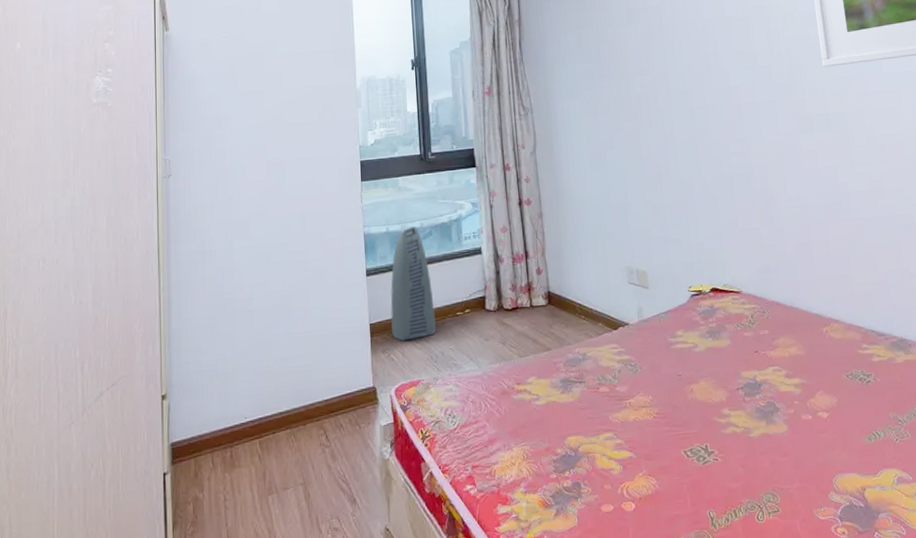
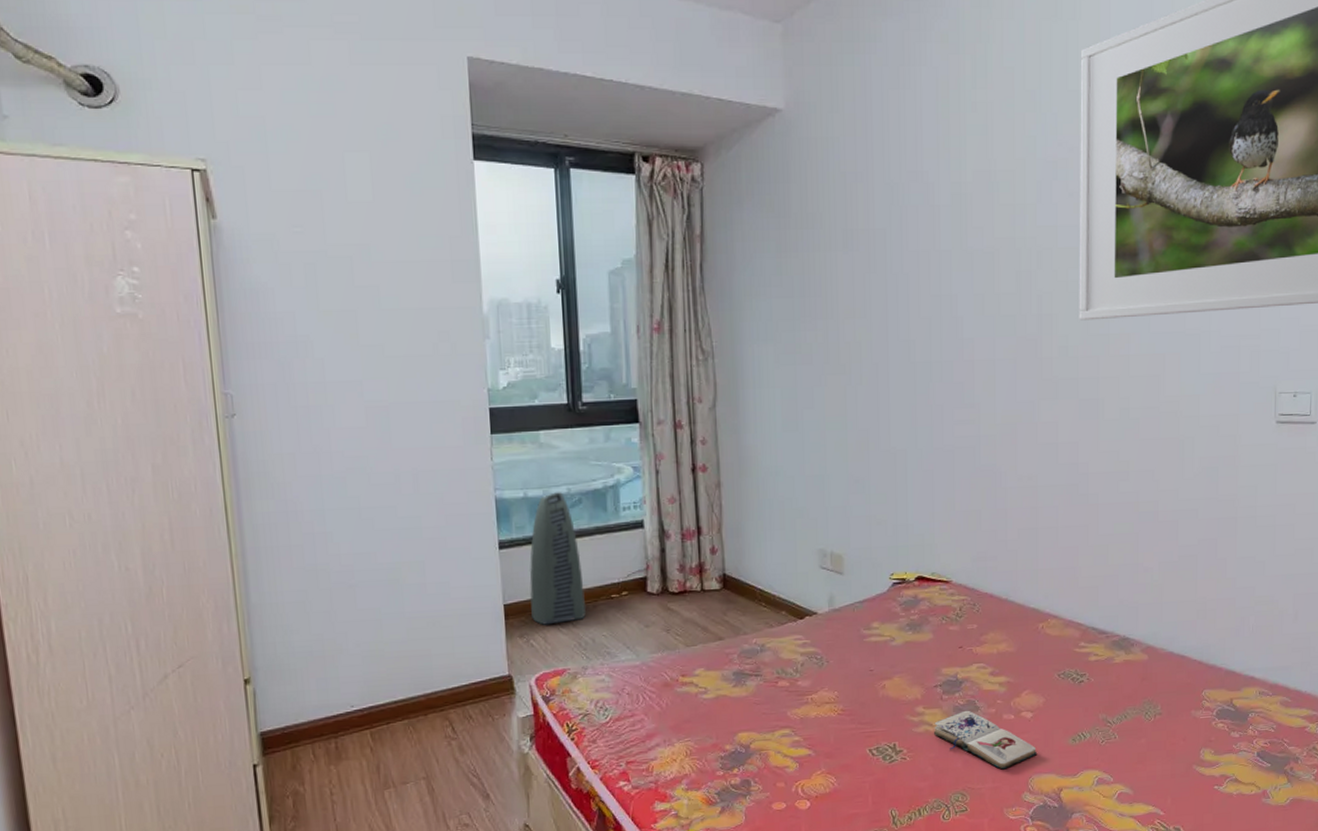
paperback book: none [740,411,837,469] -> present [934,710,1037,770]

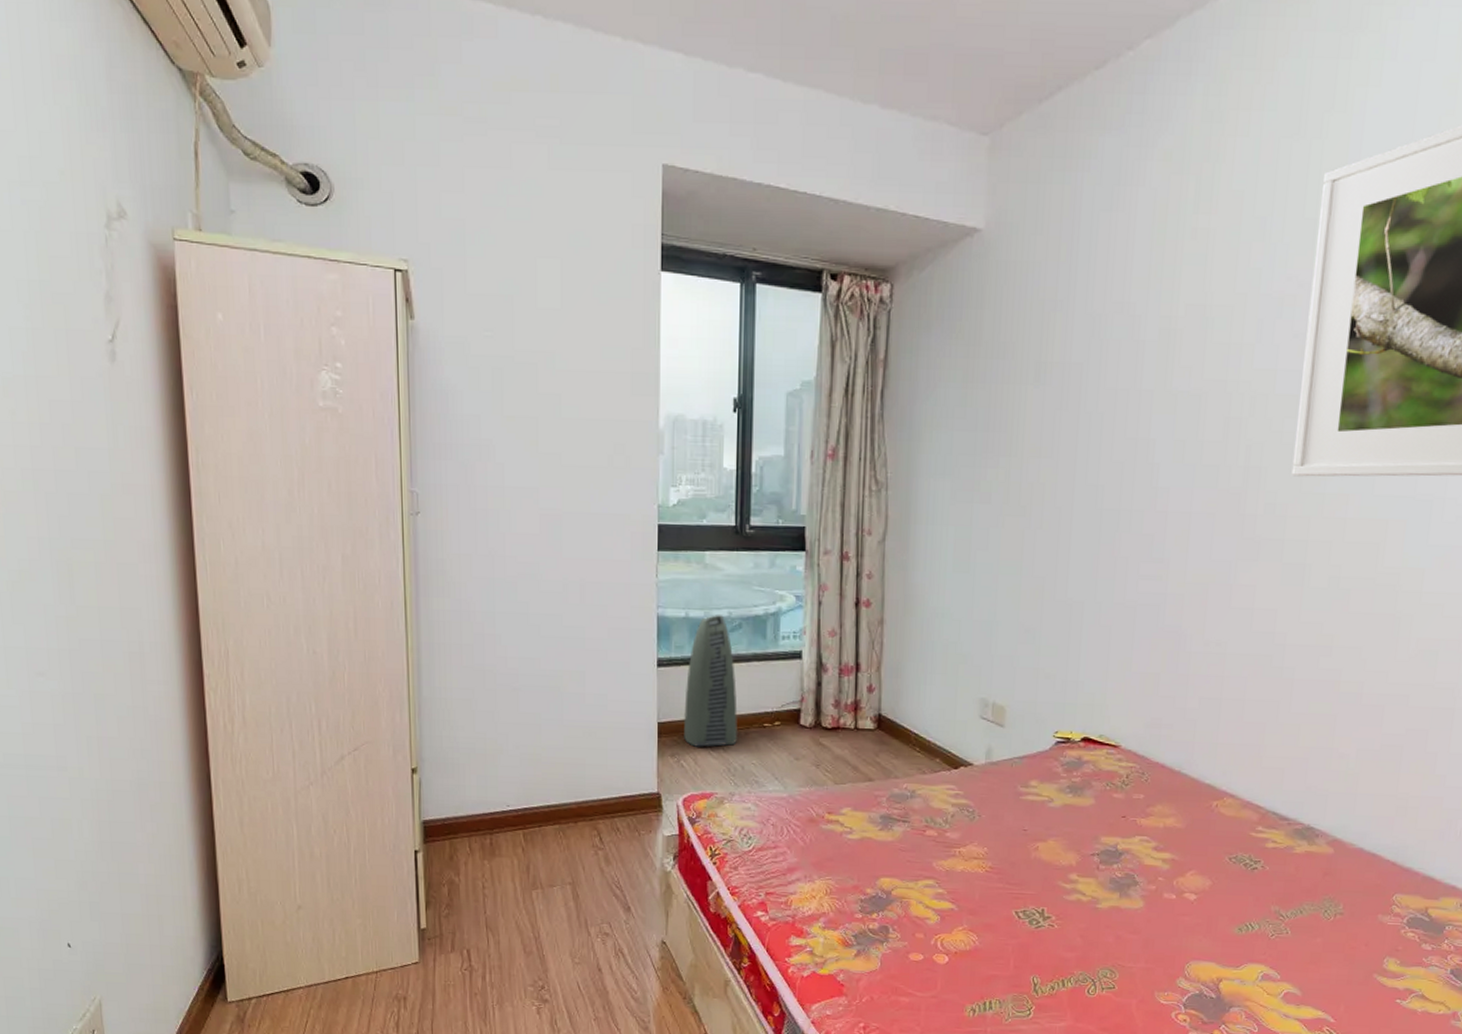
paperback book: present [934,710,1037,770] -> none [1086,883,1197,951]

